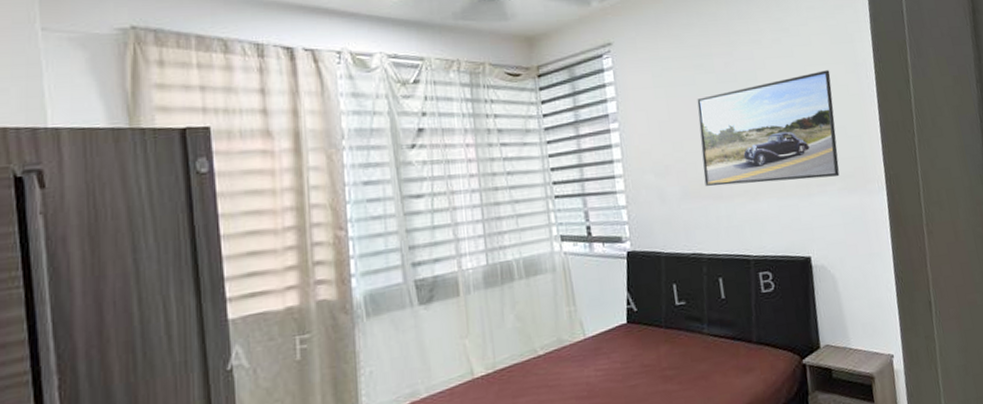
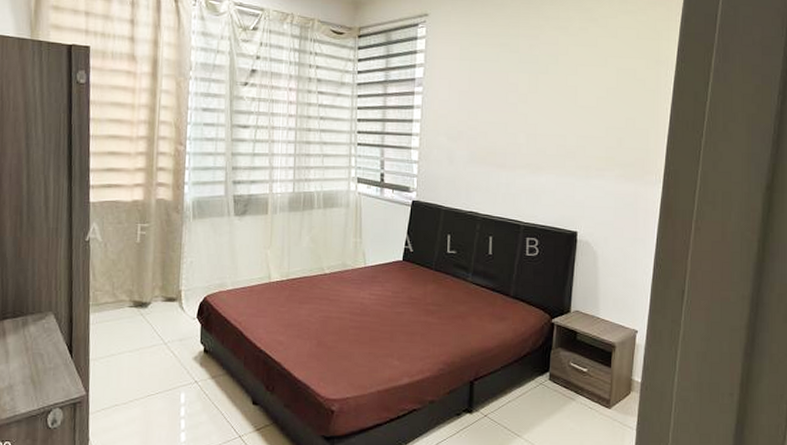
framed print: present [697,70,840,186] -> none [492,63,630,164]

